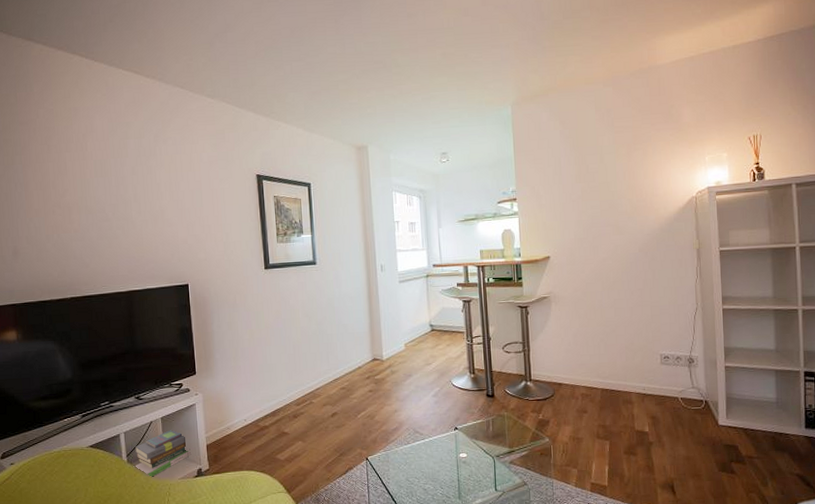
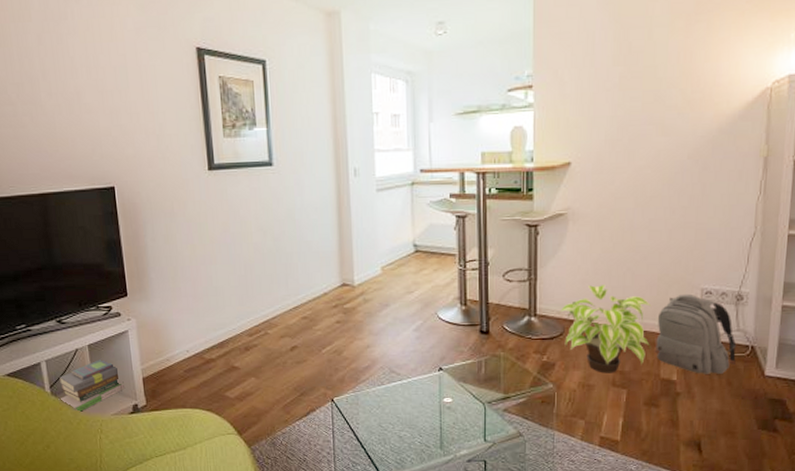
plant: none [550,353,626,428] -> present [560,285,652,373]
backpack: none [628,358,694,426] -> present [654,293,737,374]

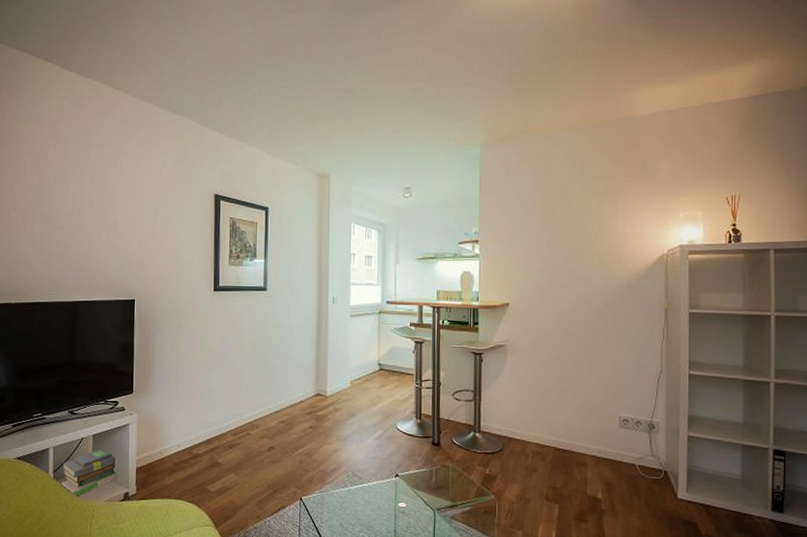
plant: present [560,285,652,373] -> none [500,408,579,488]
backpack: present [654,293,737,374] -> none [581,420,652,495]

